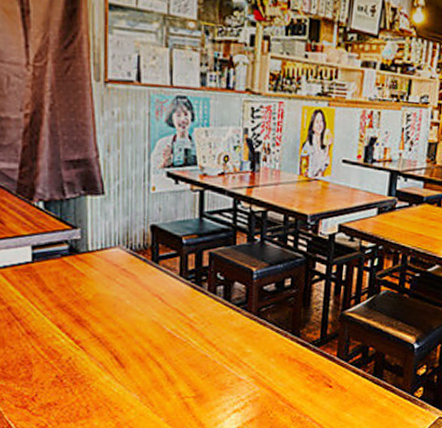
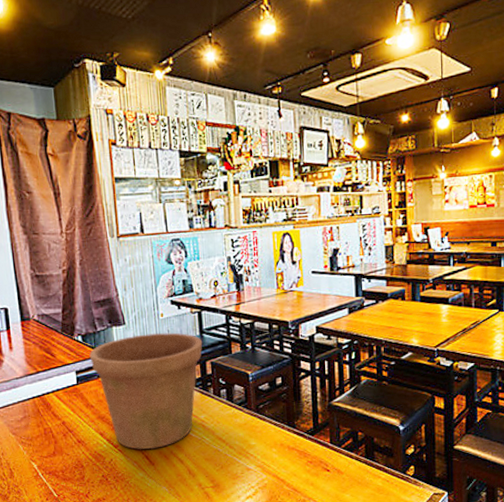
flower pot: none [52,209,202,348] -> present [89,332,203,449]

